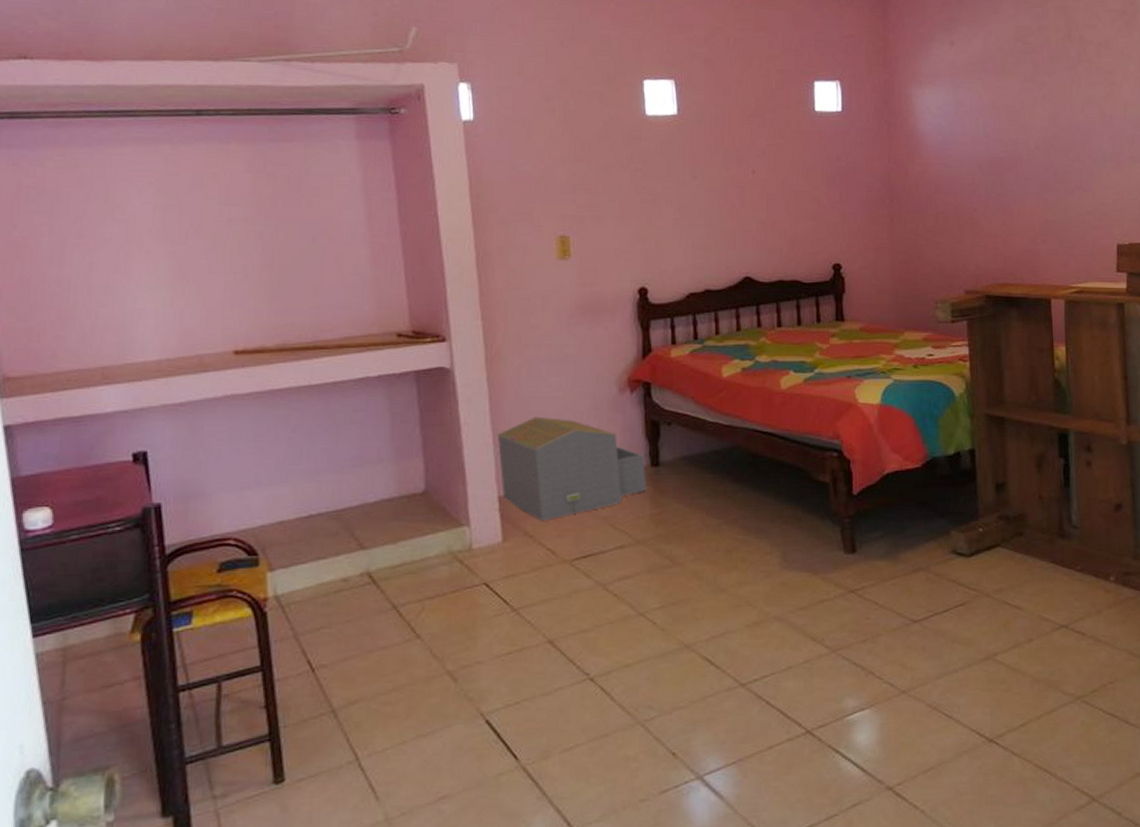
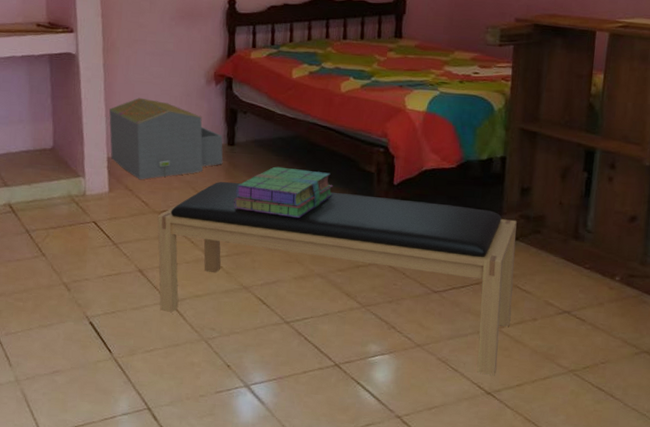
bench: none [569,511,1004,718] -> present [157,181,517,376]
stack of books: none [663,487,784,549] -> present [233,166,333,218]

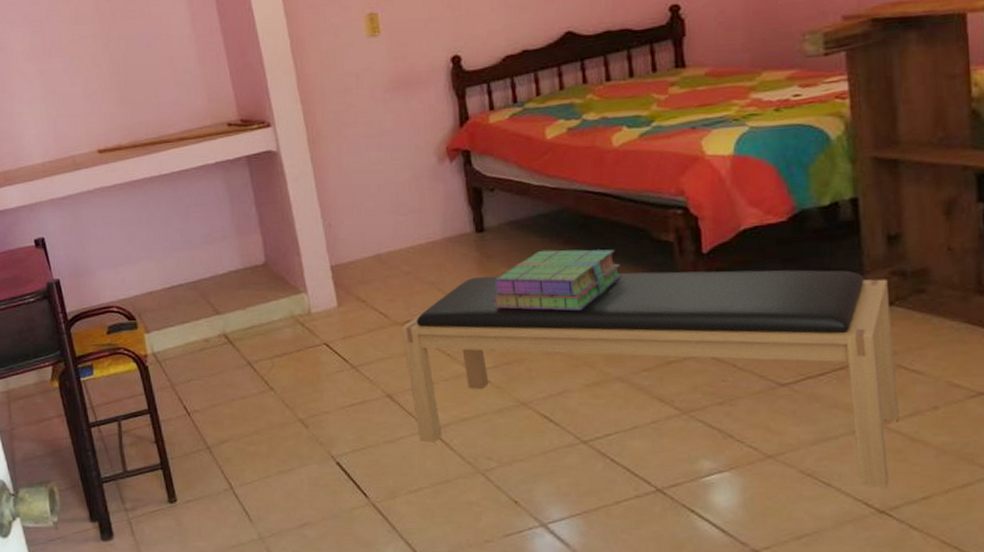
architectural model: present [108,97,223,180] -> none [324,190,473,287]

